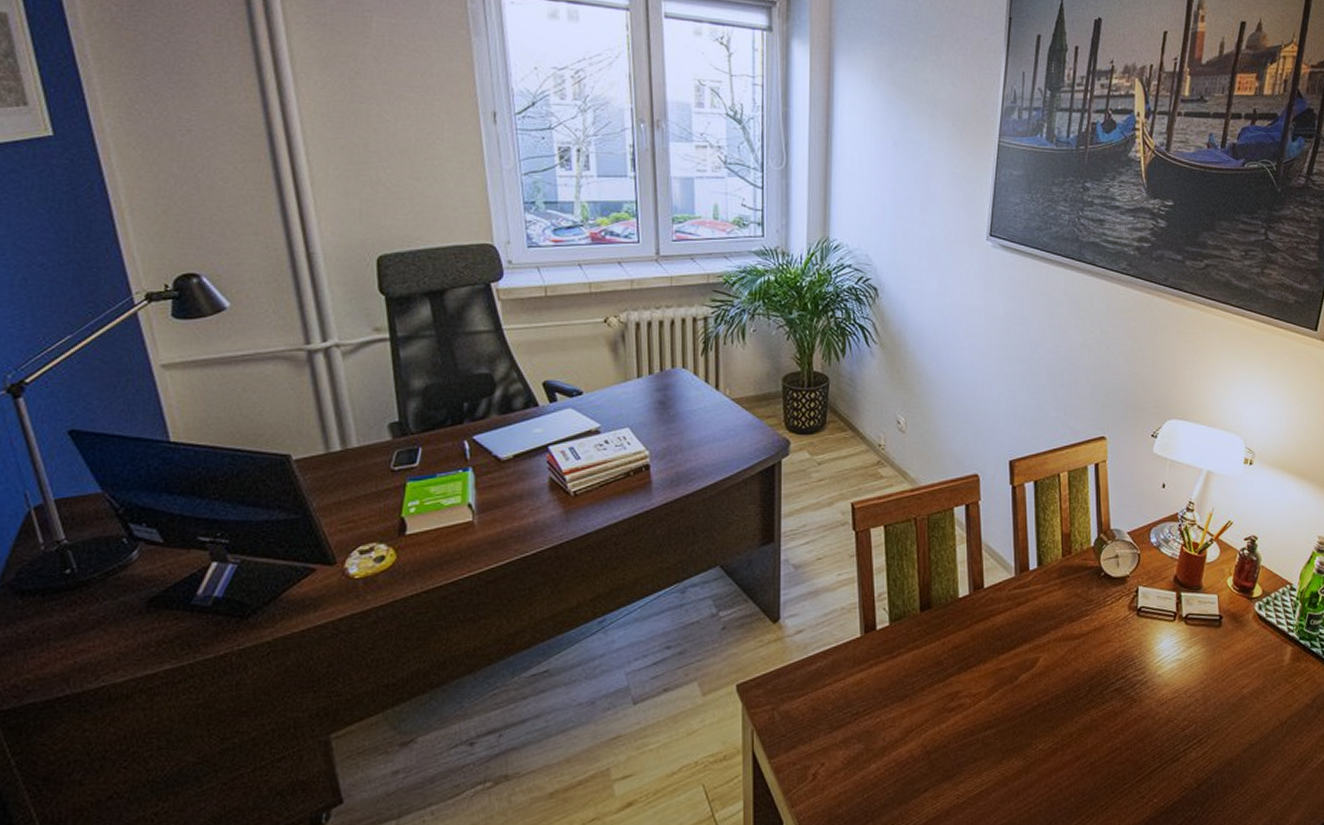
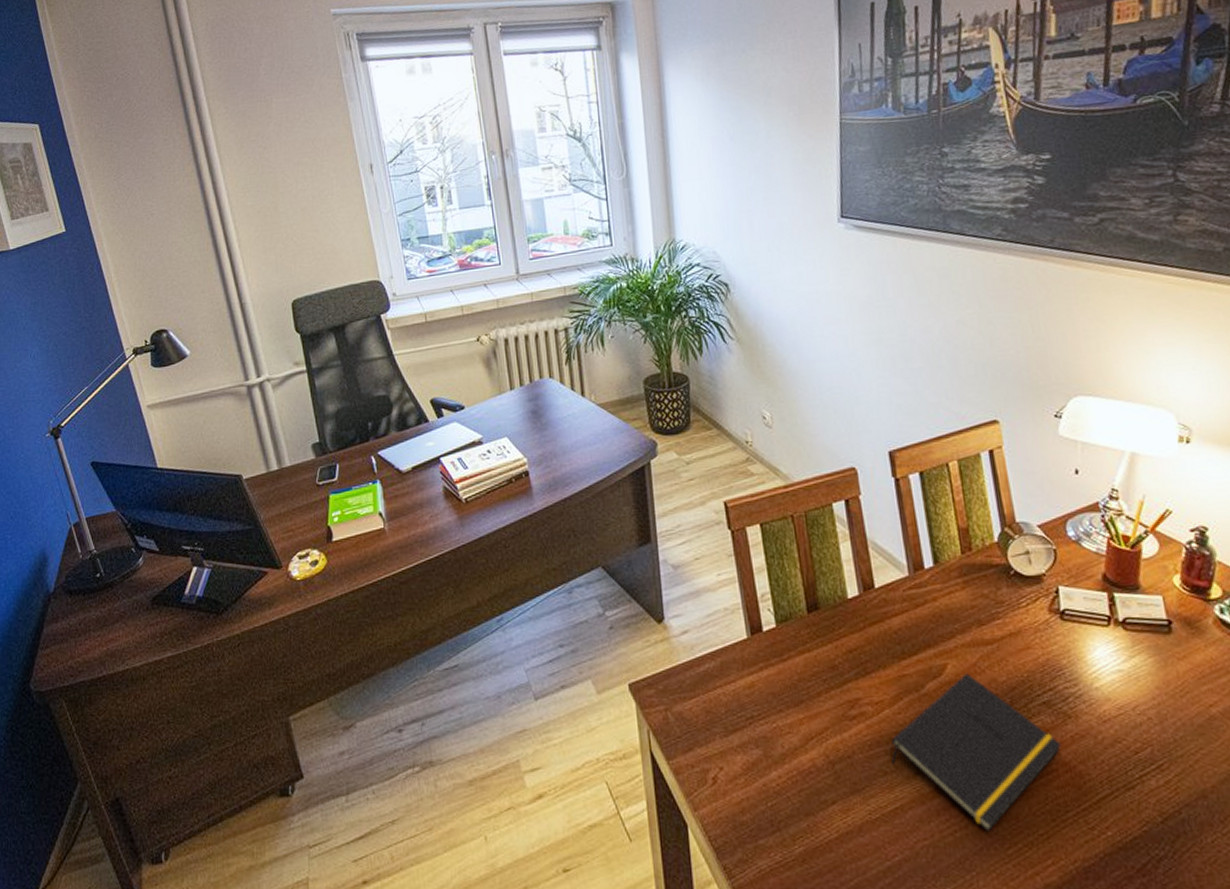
notepad: none [982,665,1126,807] -> present [891,673,1061,831]

